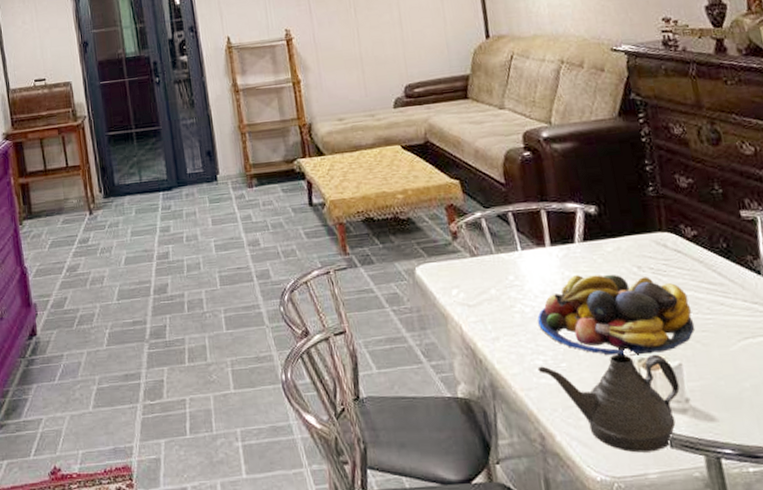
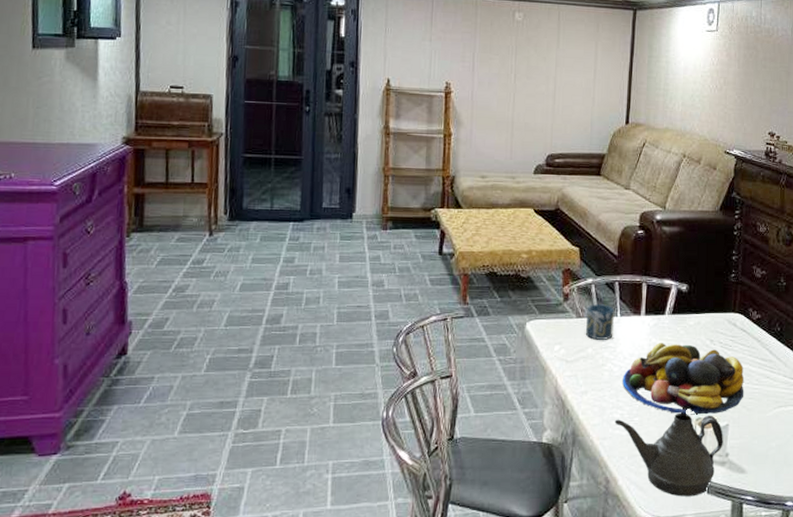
cup: none [480,239,517,279] -> present [585,304,614,340]

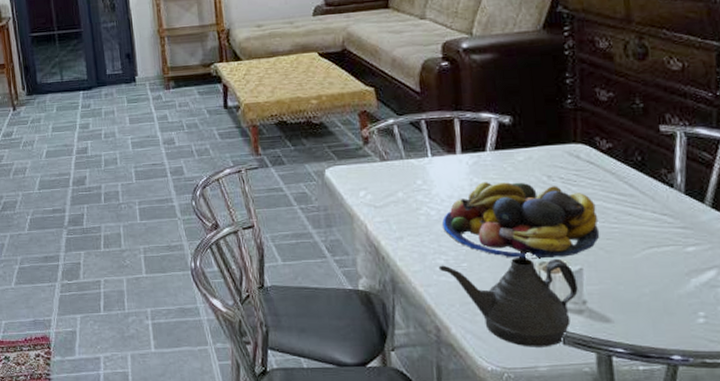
cup: present [585,304,614,340] -> none [390,145,426,183]

